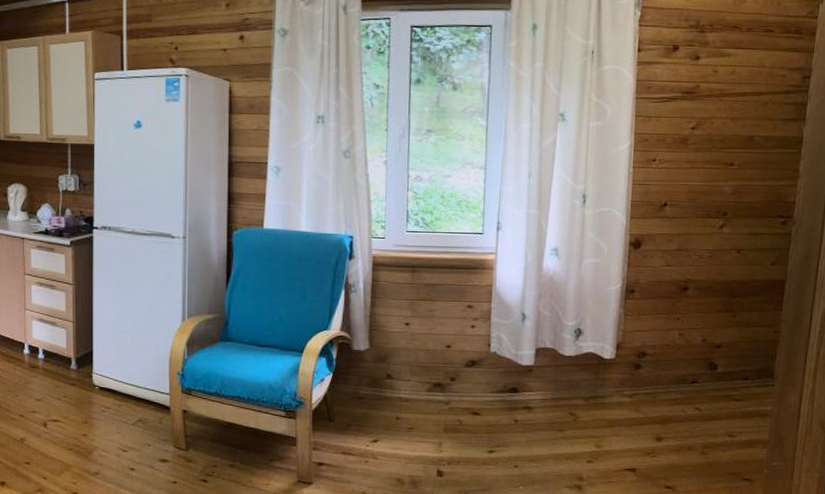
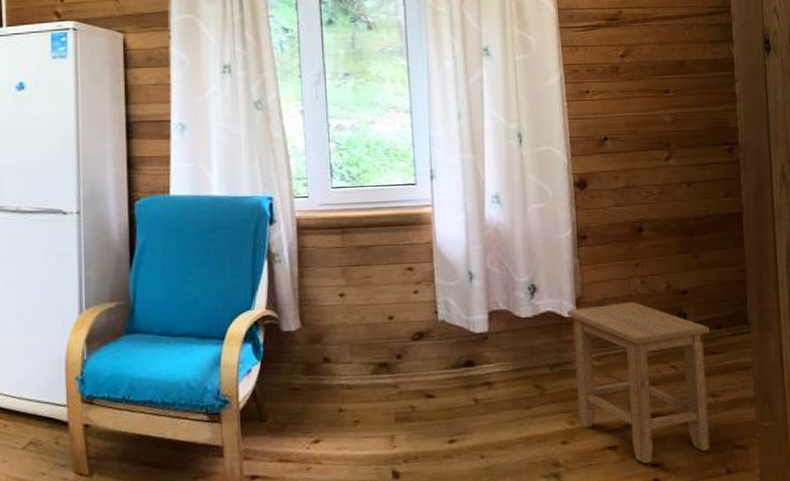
stool: none [604,350,737,485] -> present [566,302,710,463]

